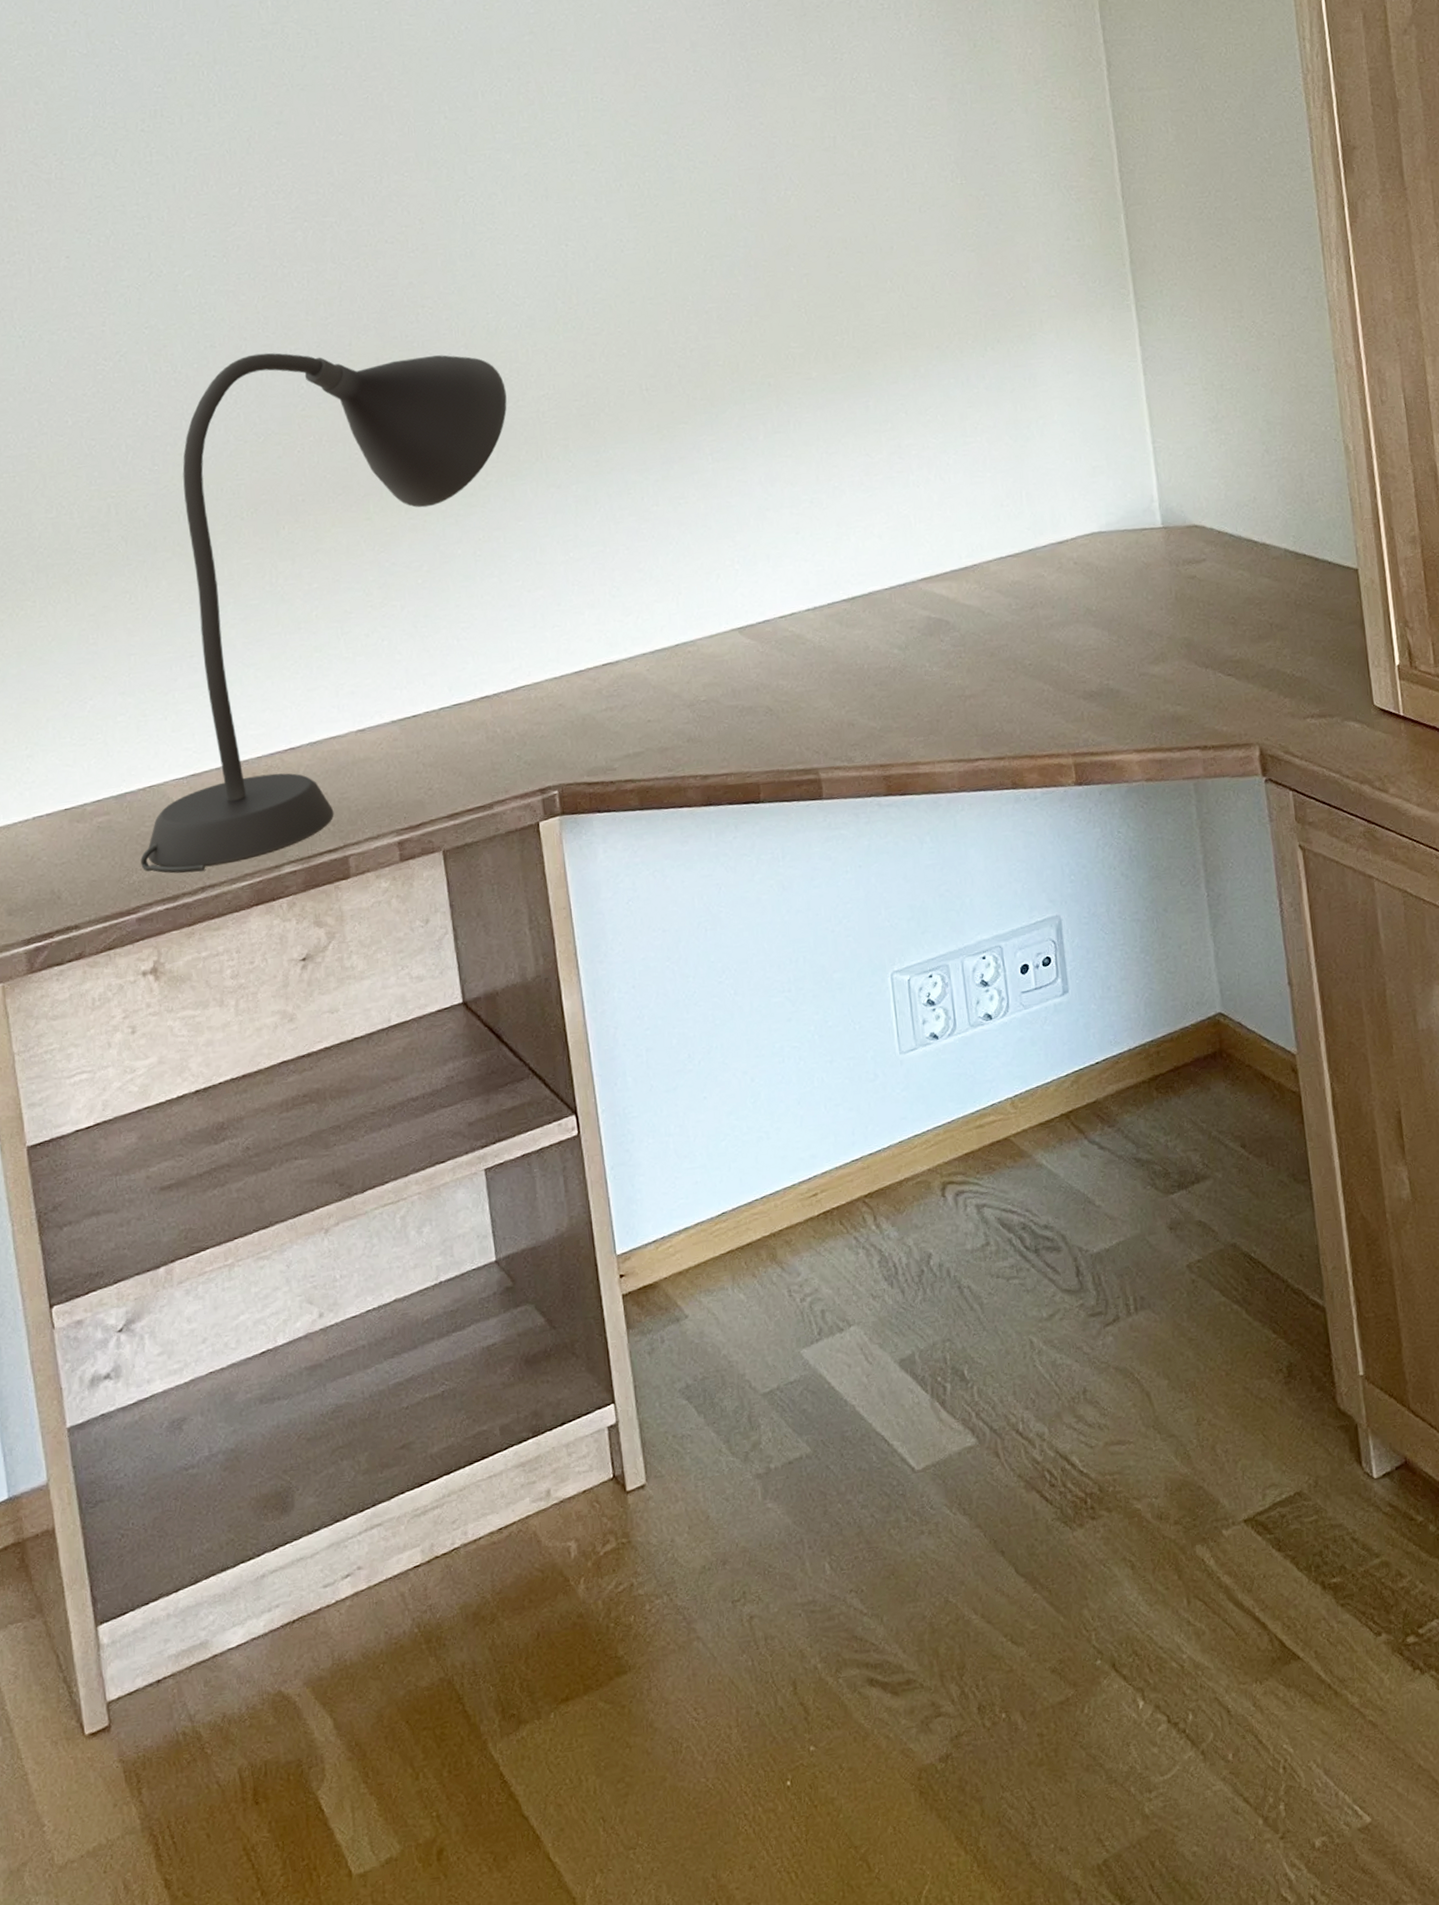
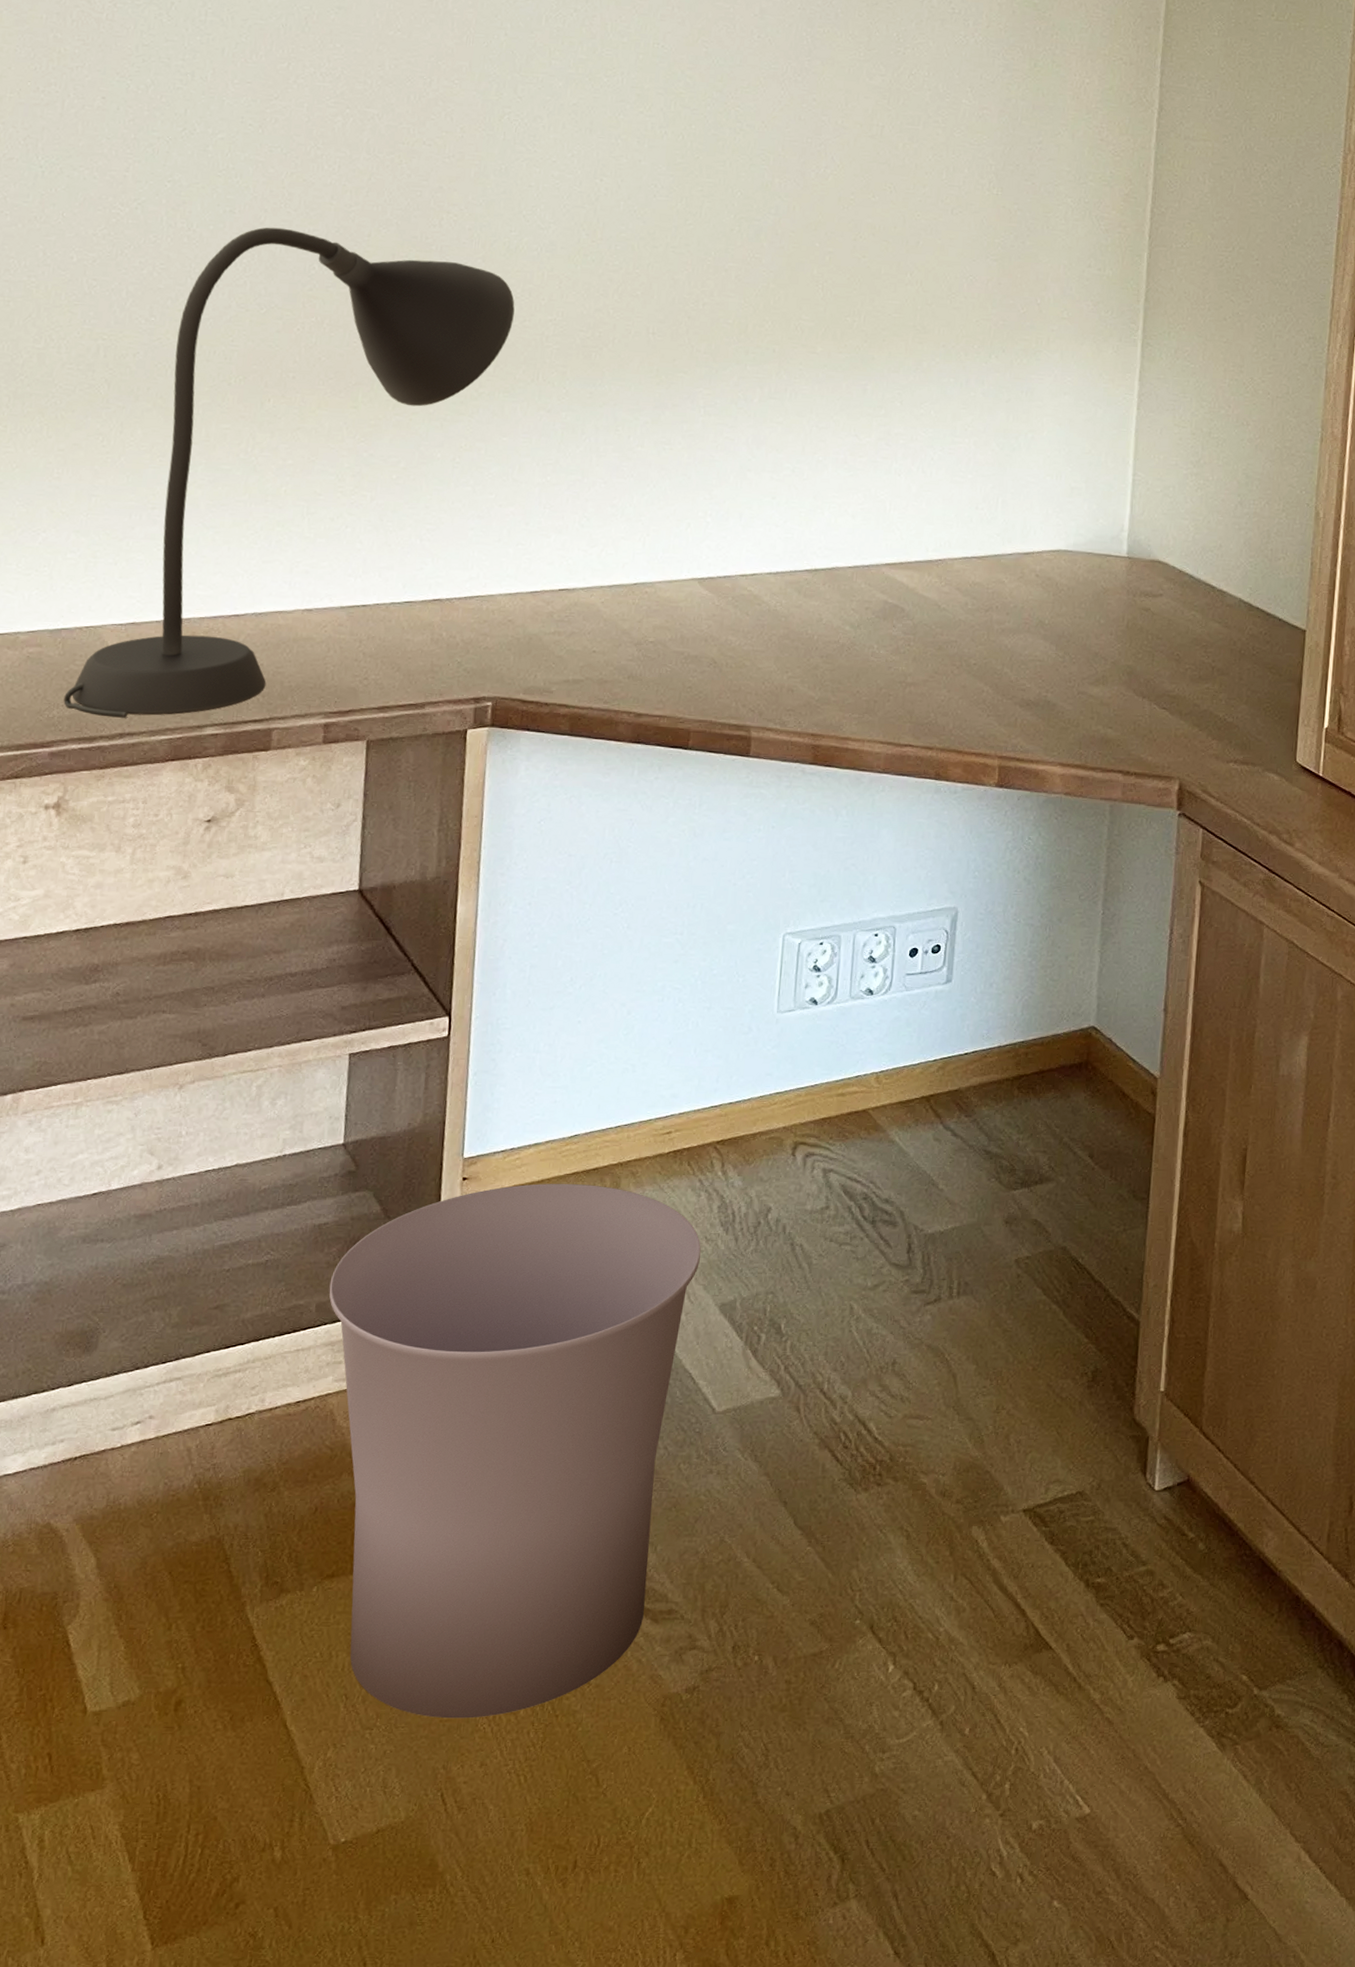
waste bin: none [508,1259,883,1828] -> present [329,1183,701,1719]

